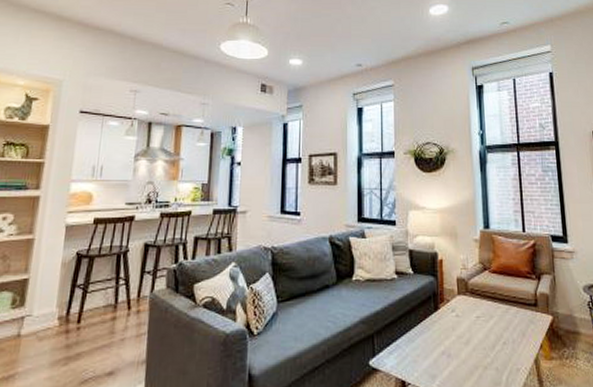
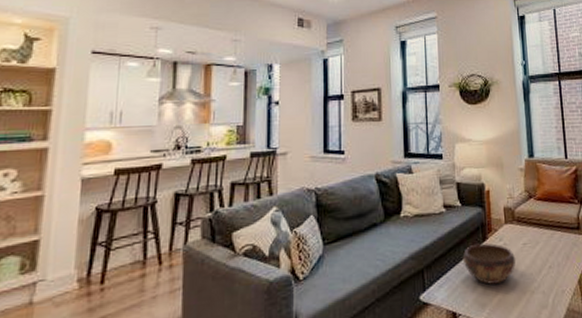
decorative bowl: none [413,313,469,356] -> present [462,243,517,285]

